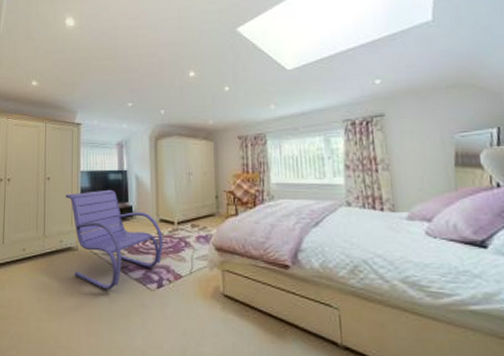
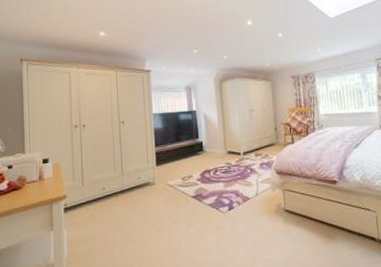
lounge chair: present [65,189,163,290] -> none [140,128,232,217]

